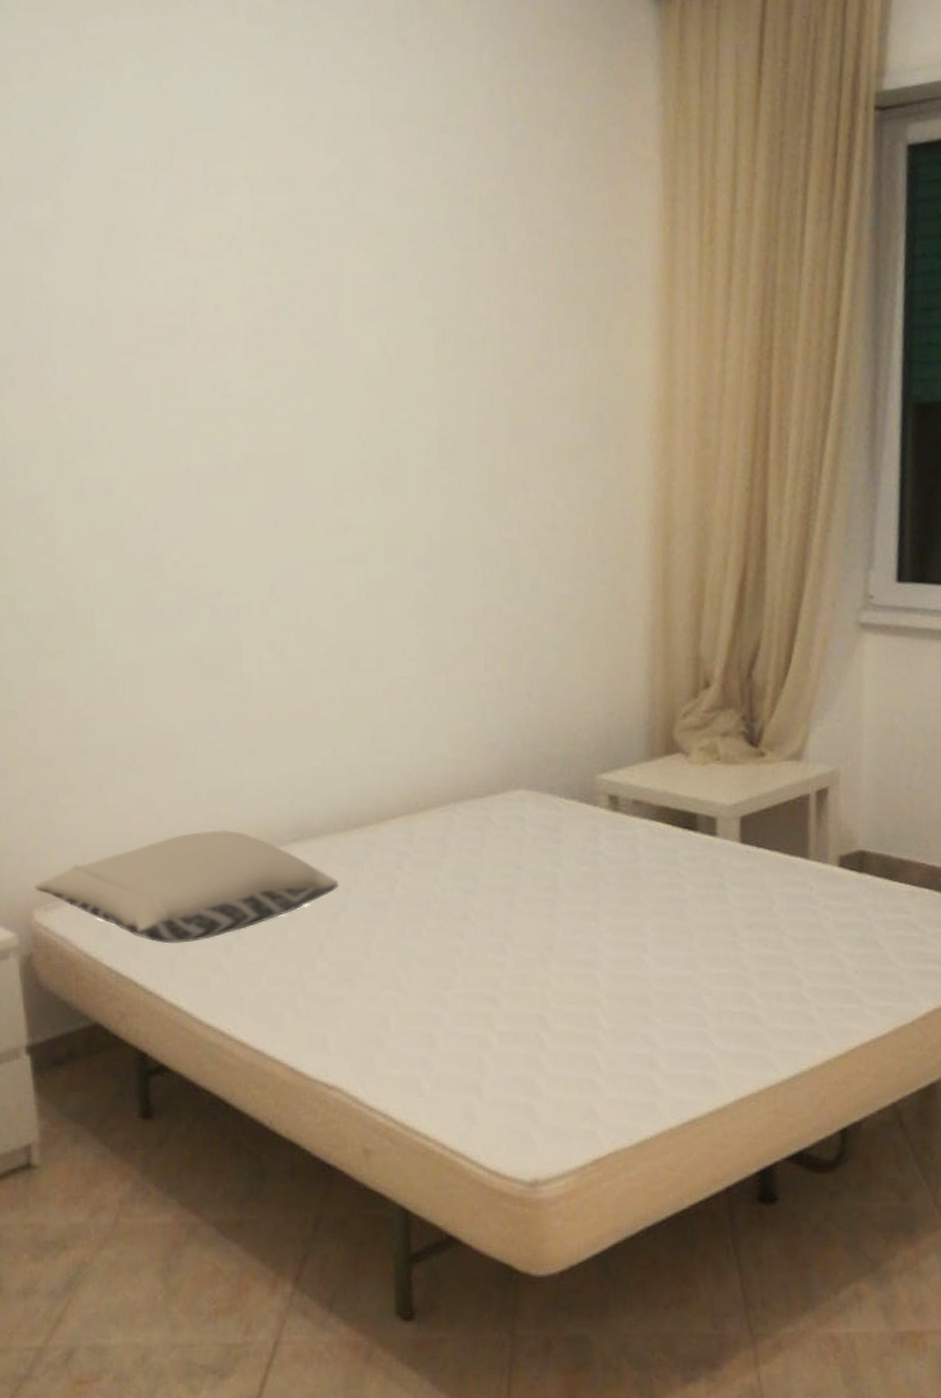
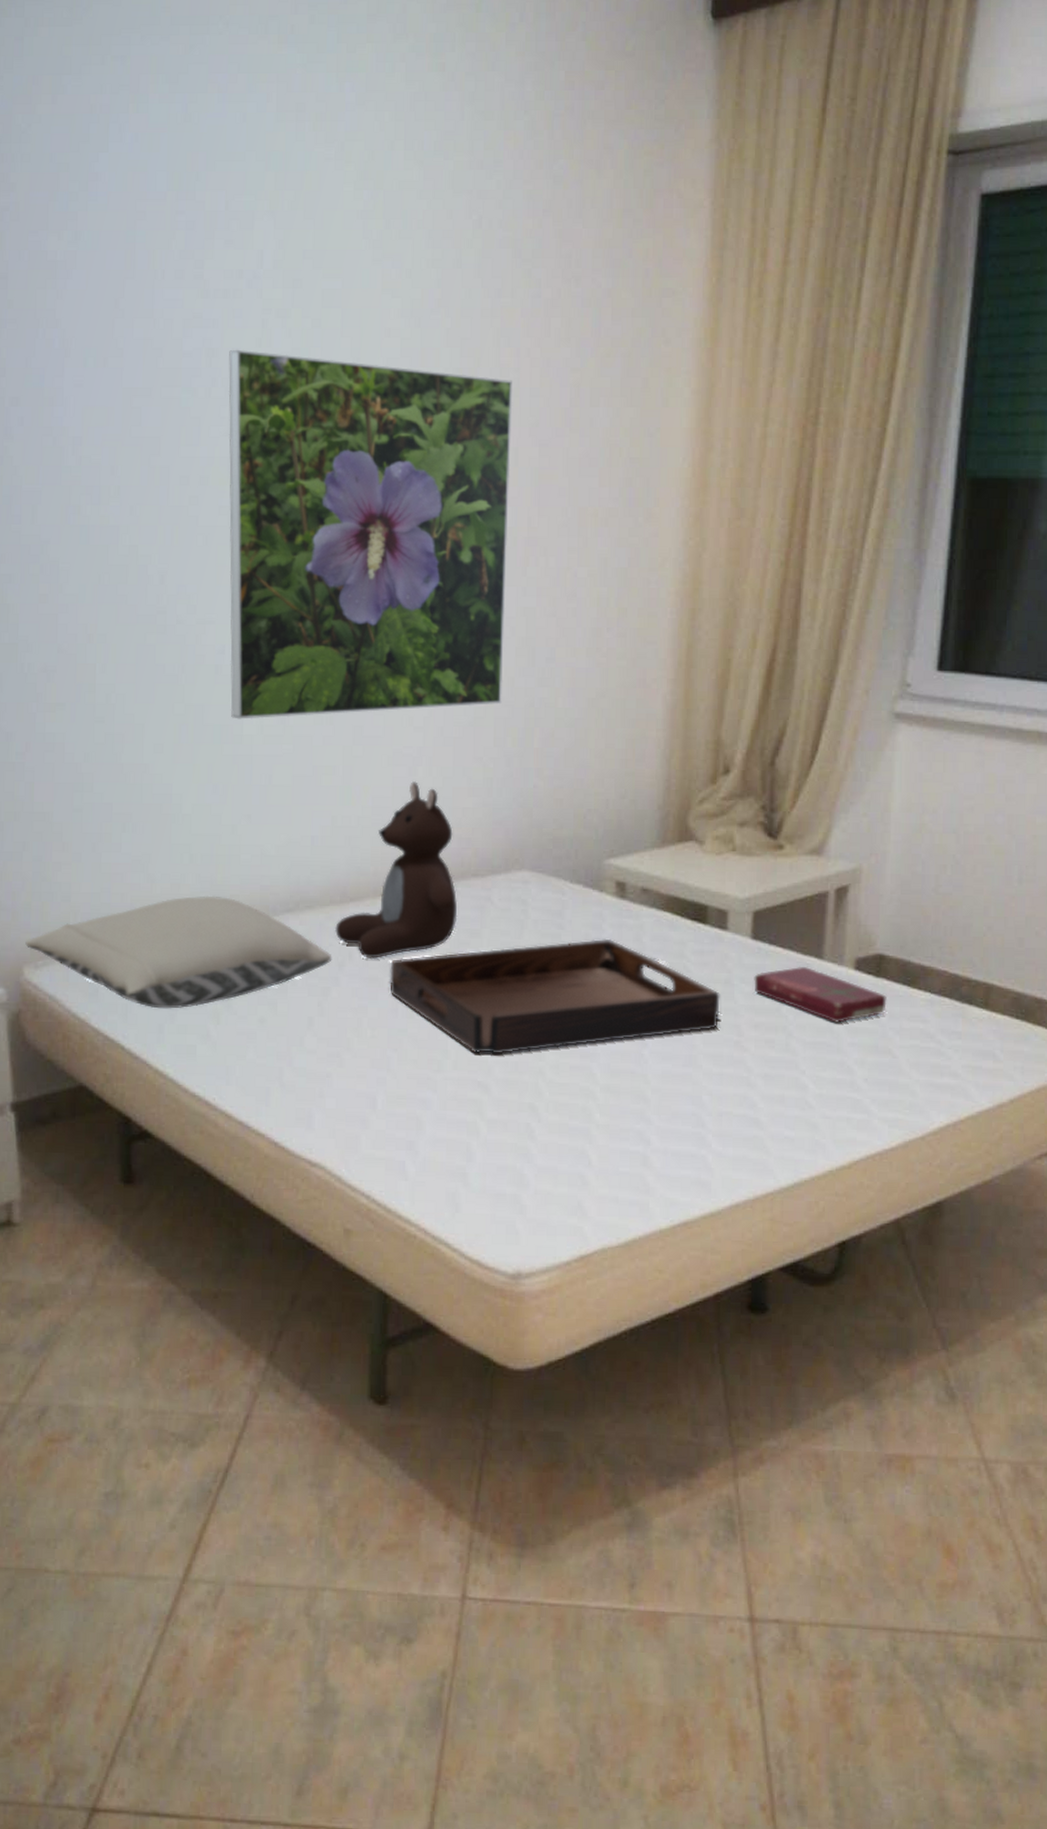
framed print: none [212,306,490,658] -> present [228,349,513,720]
teddy bear: none [341,710,459,883] -> present [335,781,458,959]
serving tray: none [396,850,715,969] -> present [390,938,720,1055]
book: none [745,867,871,919] -> present [754,967,887,1023]

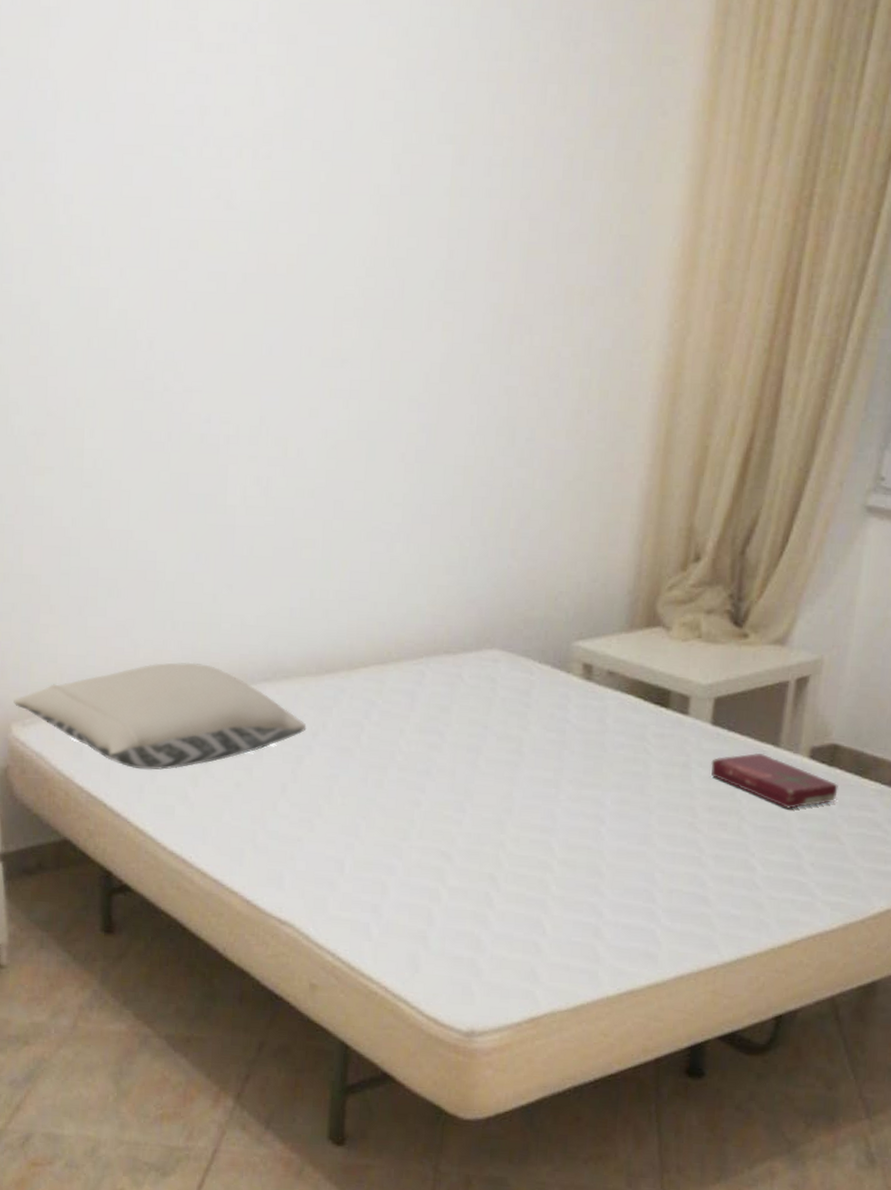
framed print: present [228,349,513,720] -> none [215,107,505,490]
teddy bear: present [335,781,458,959] -> none [310,557,429,729]
serving tray: present [390,938,720,1055] -> none [361,718,678,826]

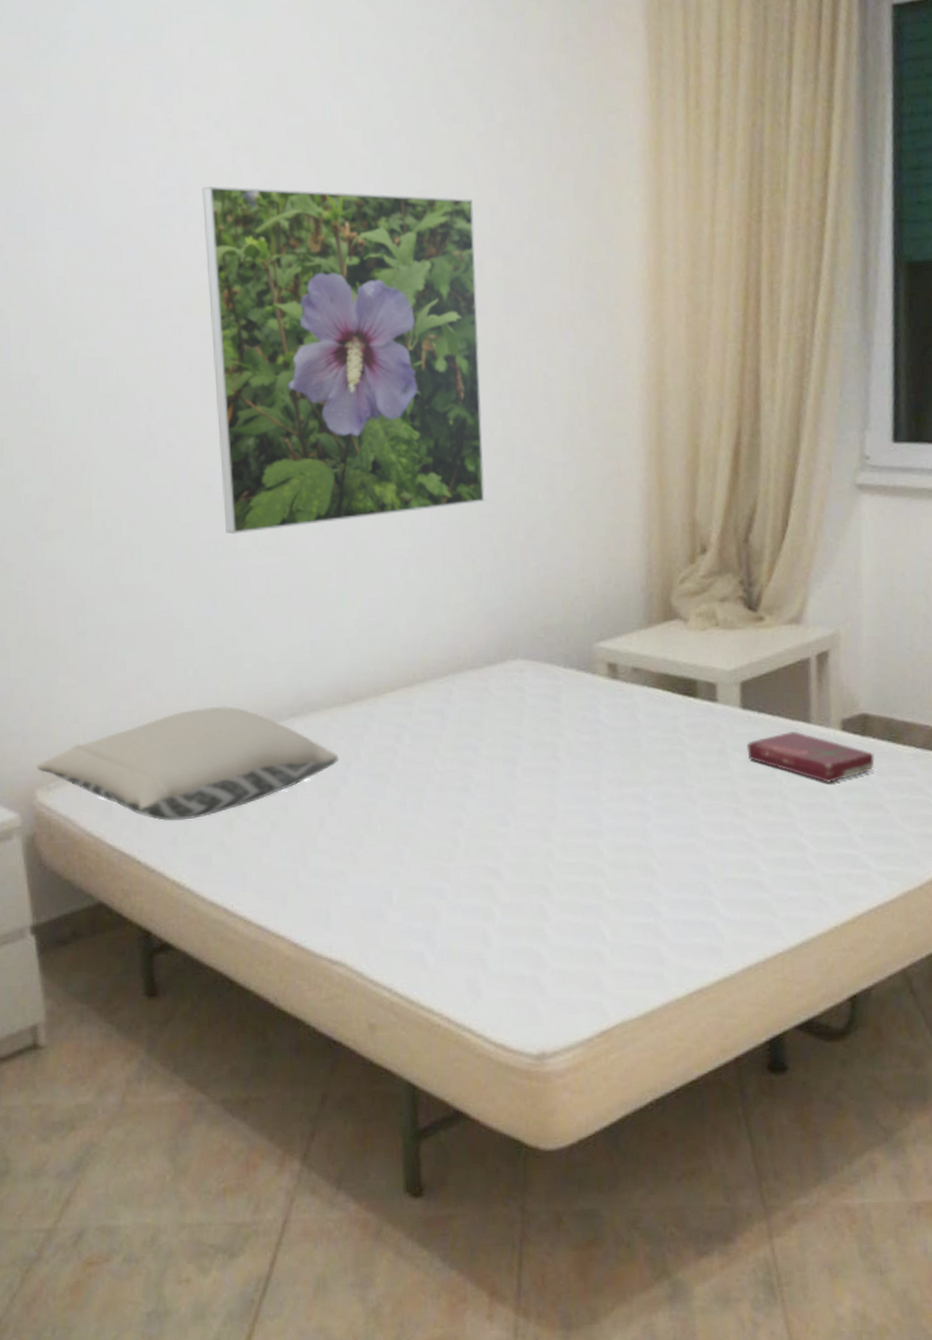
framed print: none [215,107,505,490] -> present [202,186,485,535]

